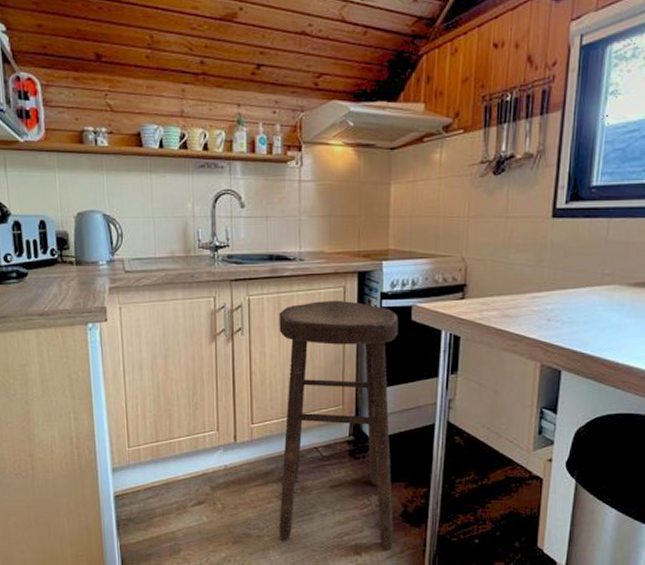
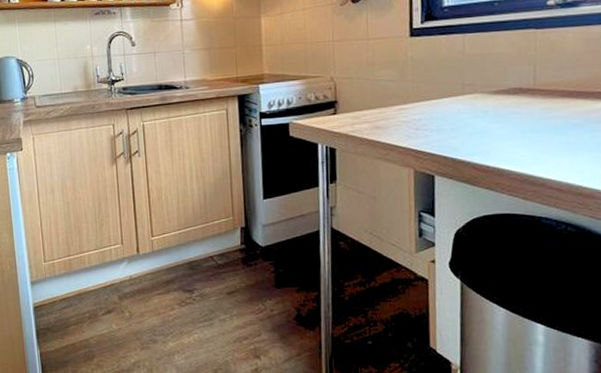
stool: present [279,300,399,550] -> none [170,121,290,353]

